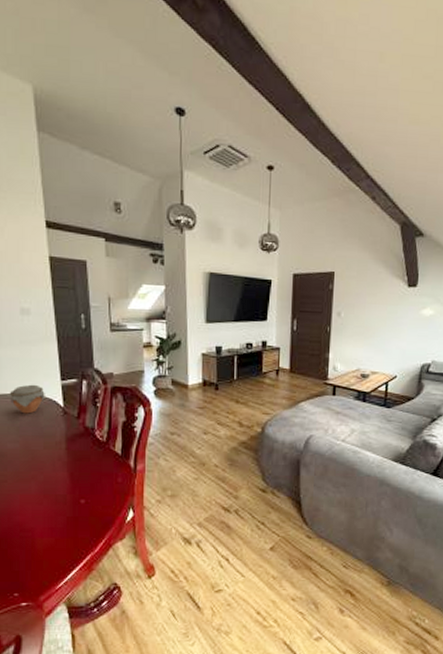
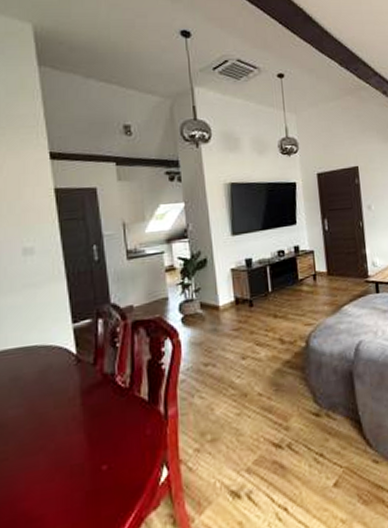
jar: present [9,384,45,414] -> none [10,332,54,370]

